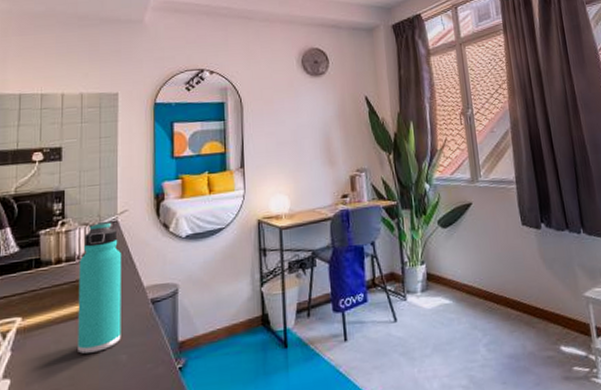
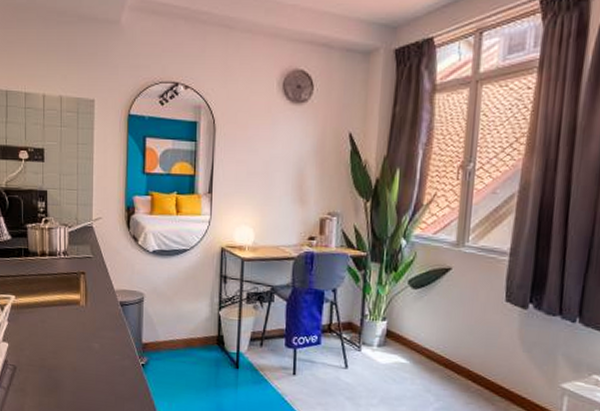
thermos bottle: present [78,221,121,354] -> none [59,224,95,337]

